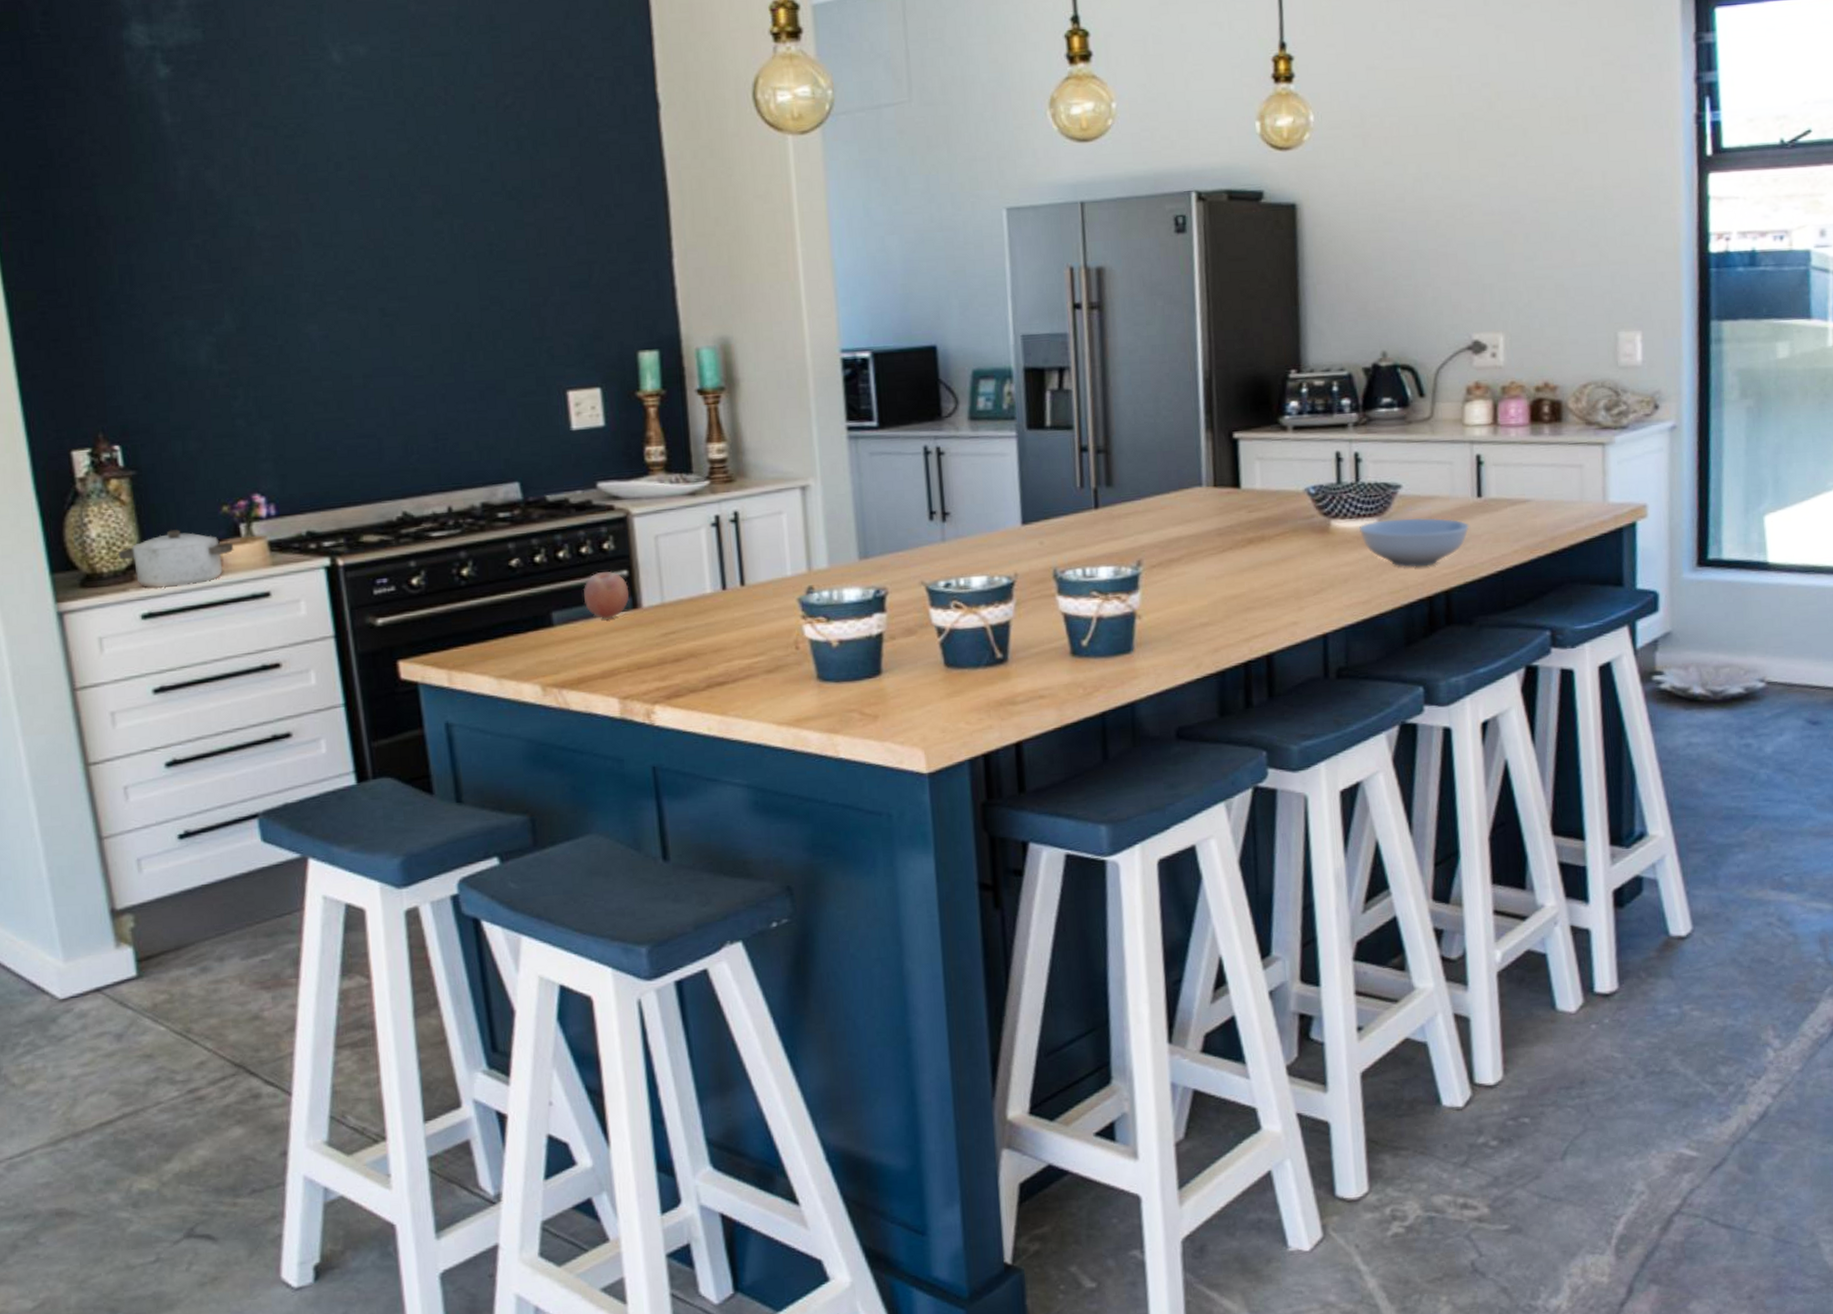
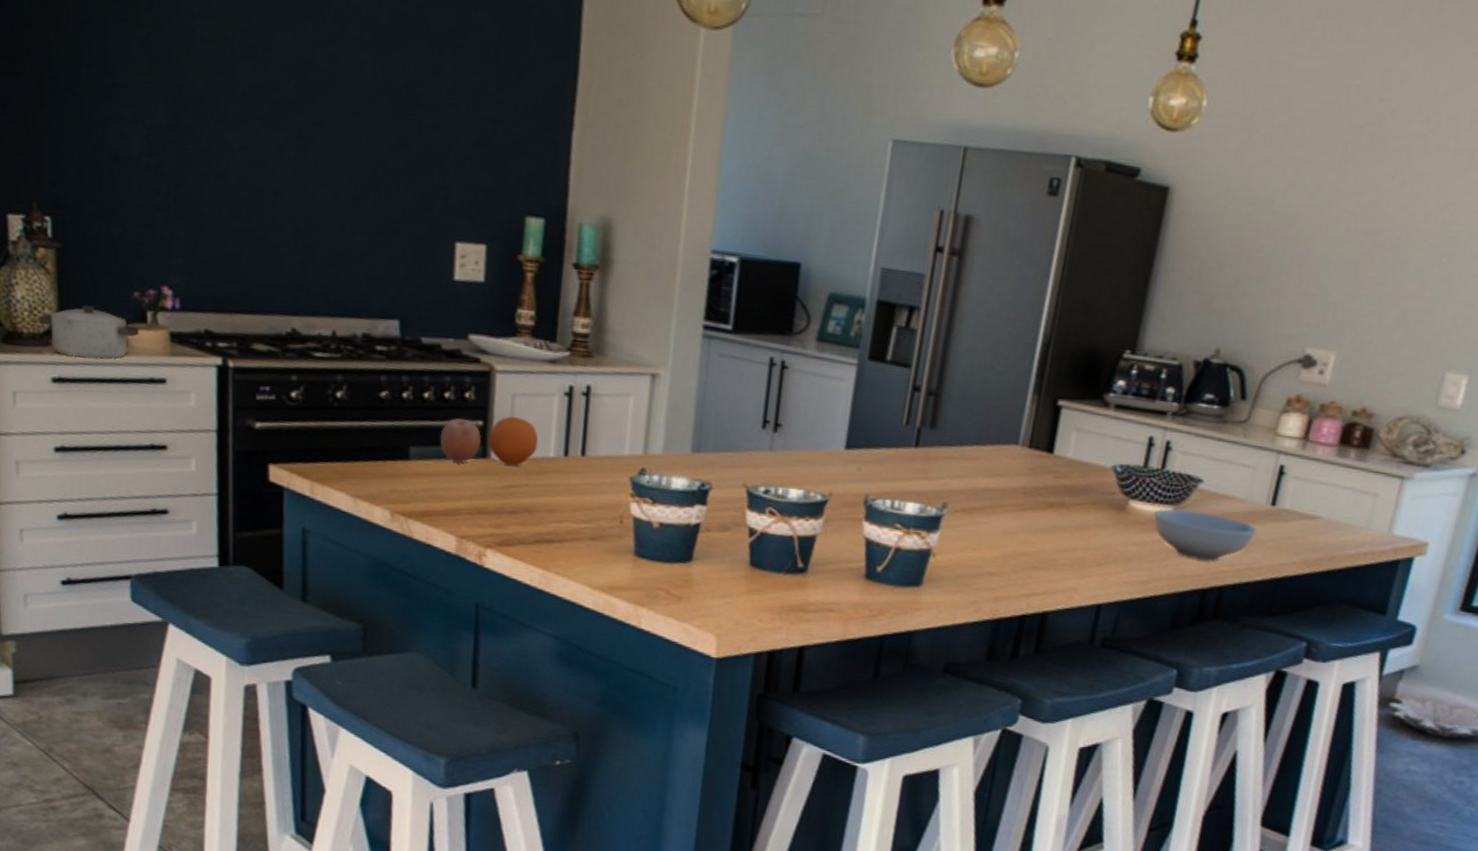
fruit: none [637,559,692,610] -> present [488,416,539,465]

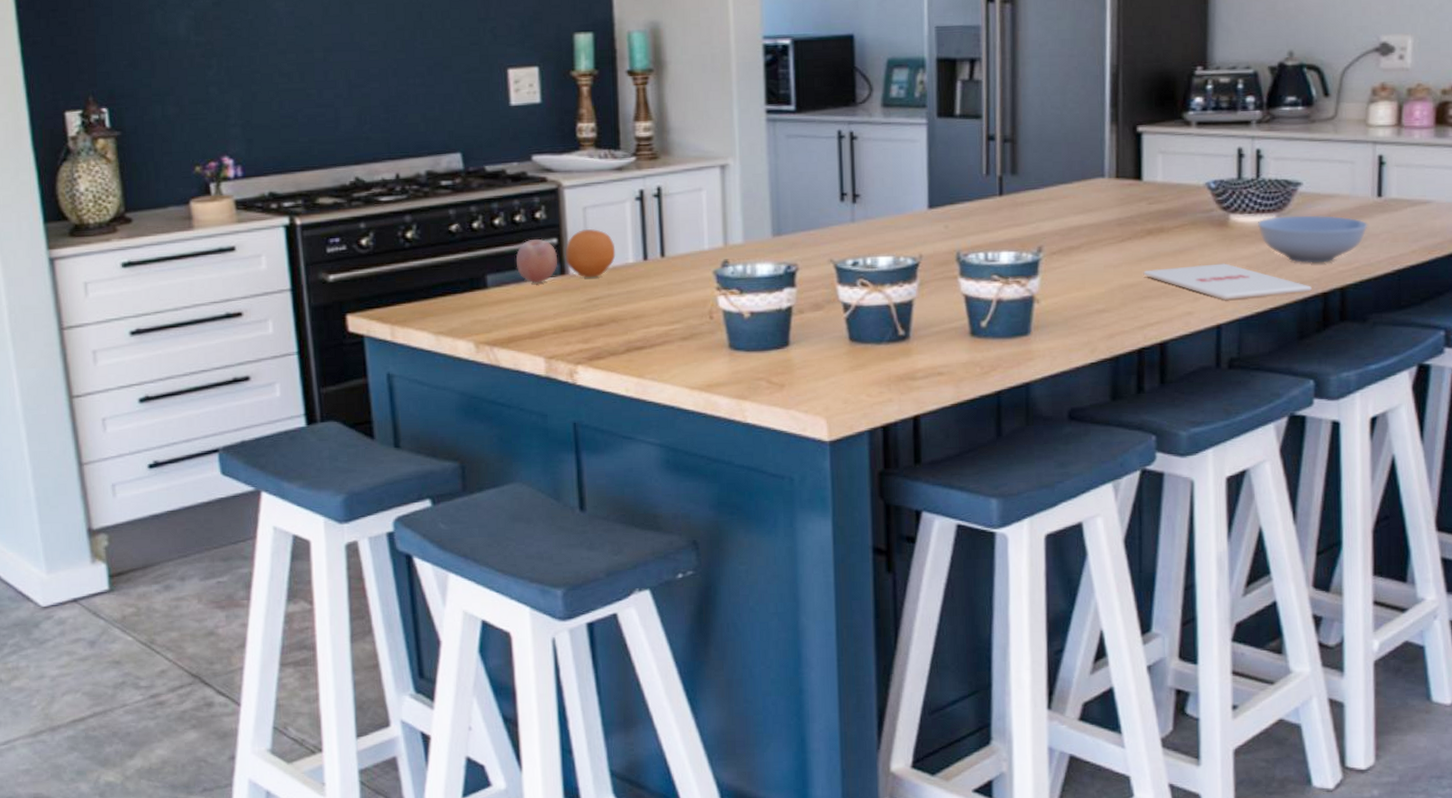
cooking pot: present [38,305,140,360] -> none [103,187,205,240]
magazine: none [1037,541,1193,586] -> present [1143,263,1312,300]

